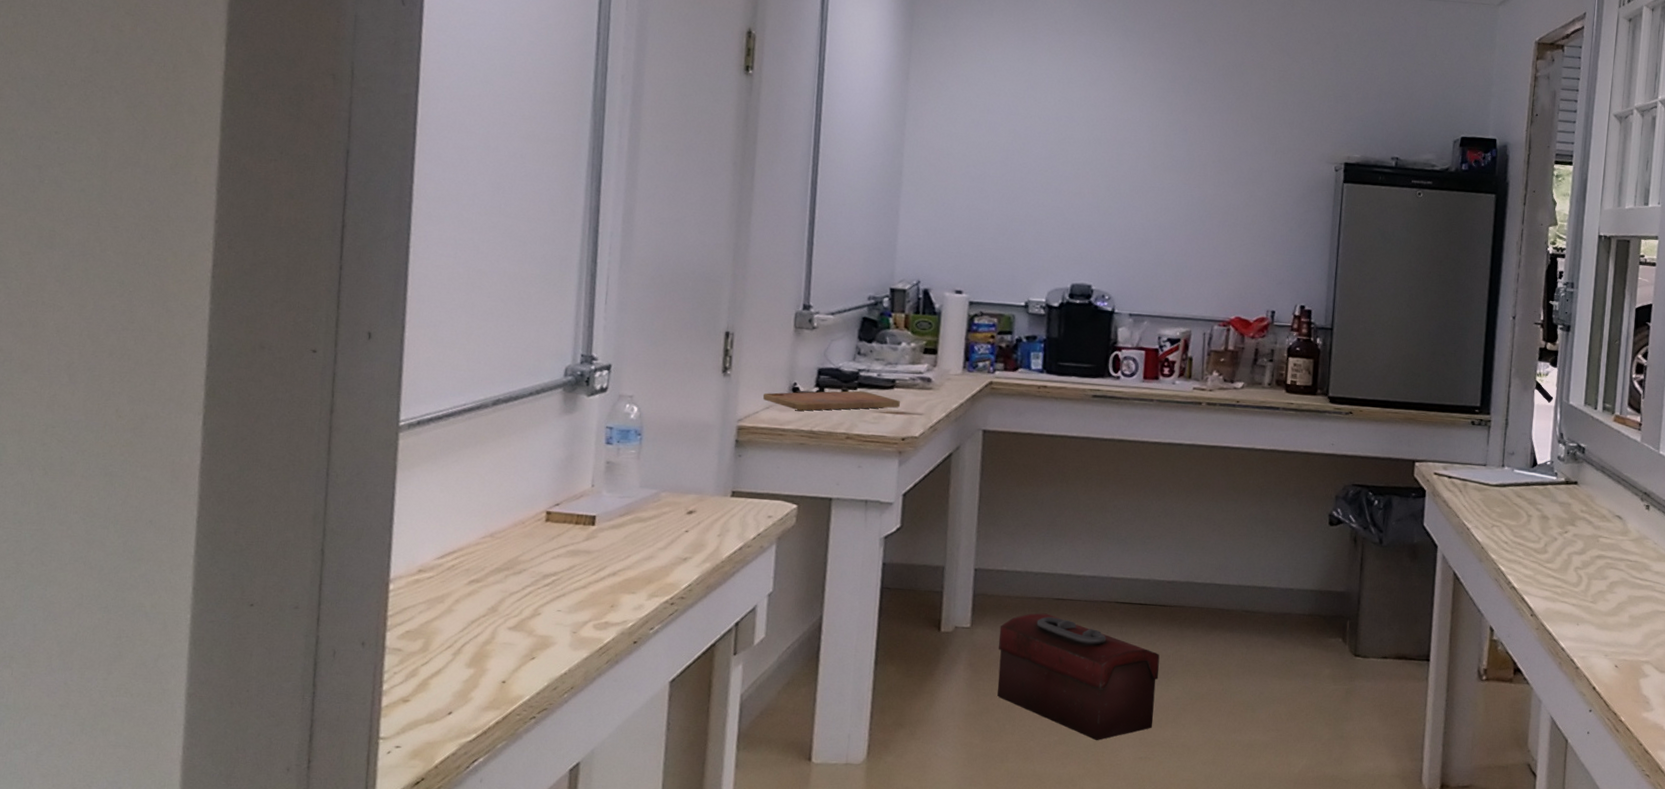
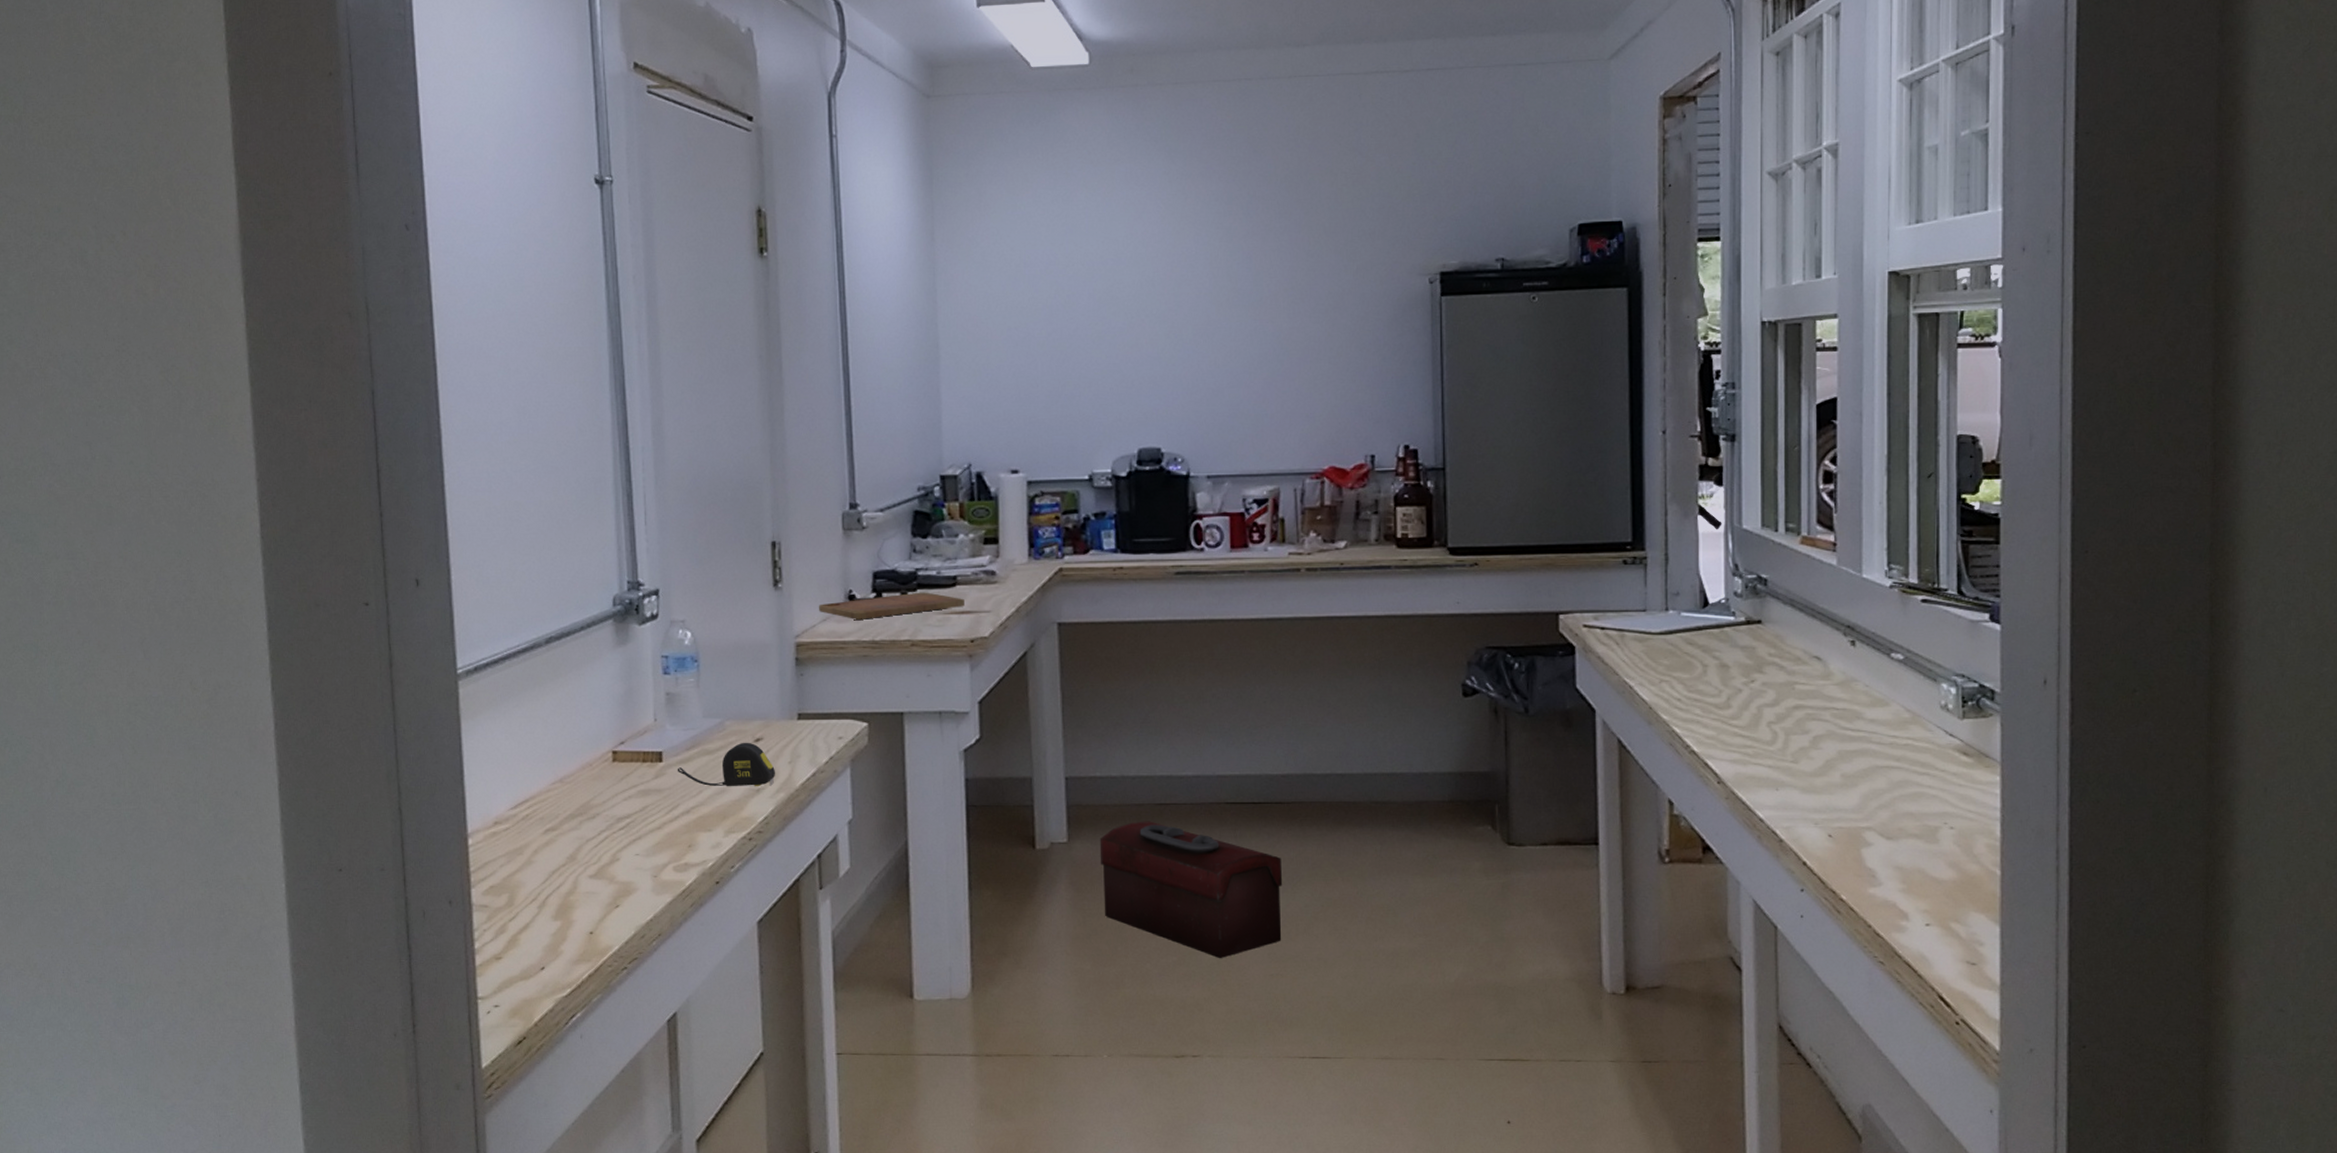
tape measure: none [608,513,705,556] -> present [677,742,776,787]

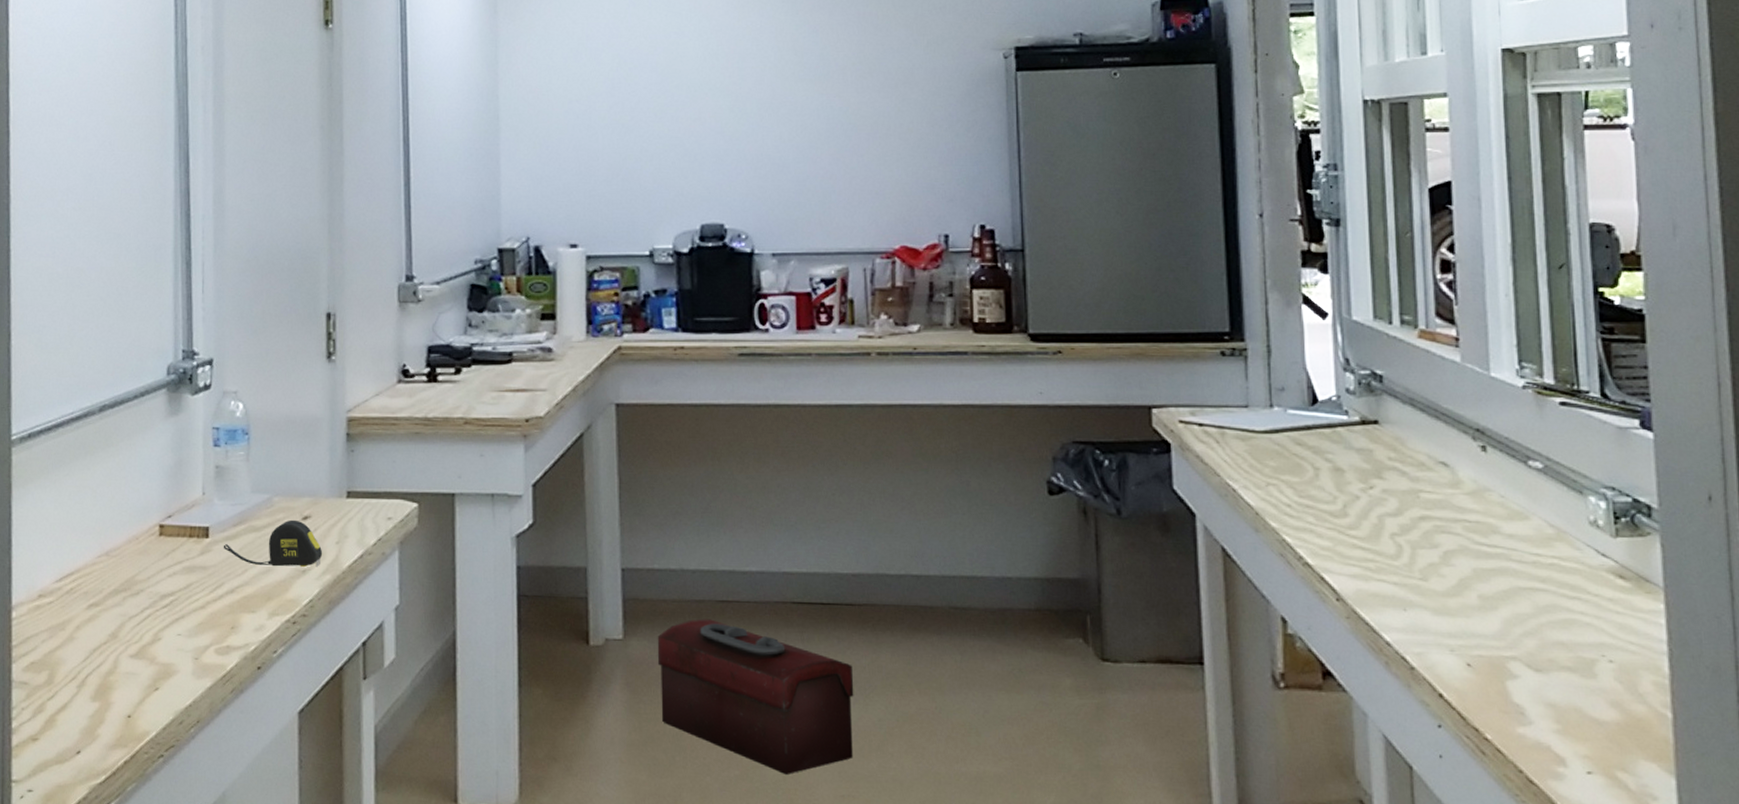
cutting board: present [818,592,964,620] -> none [371,368,520,395]

